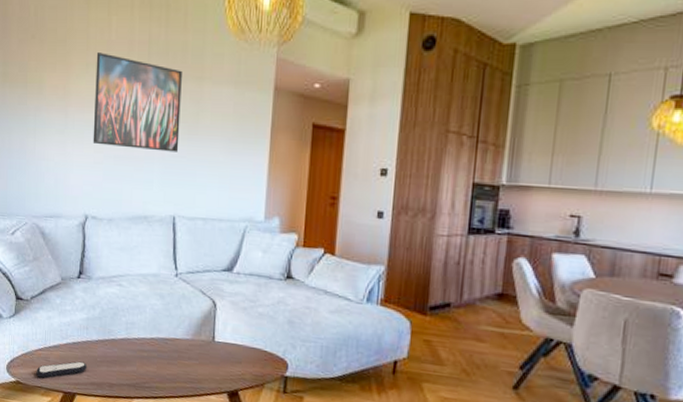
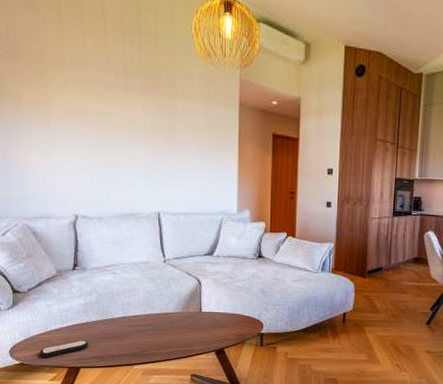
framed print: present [93,52,182,152] -> none [73,69,159,158]

